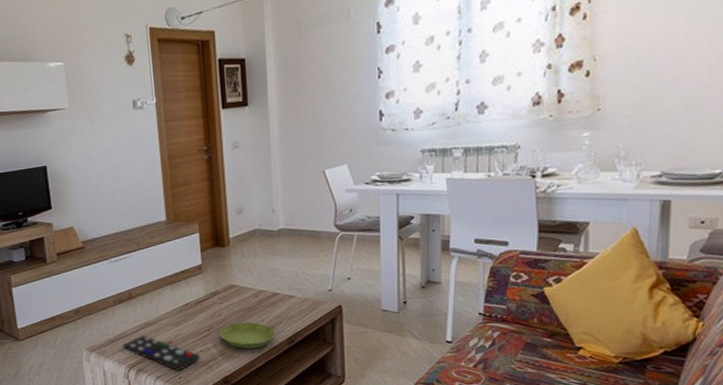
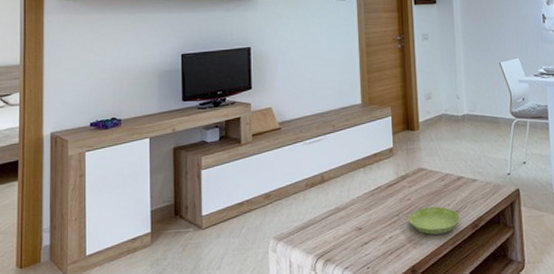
remote control: present [123,335,200,371] -> none [312,221,389,260]

